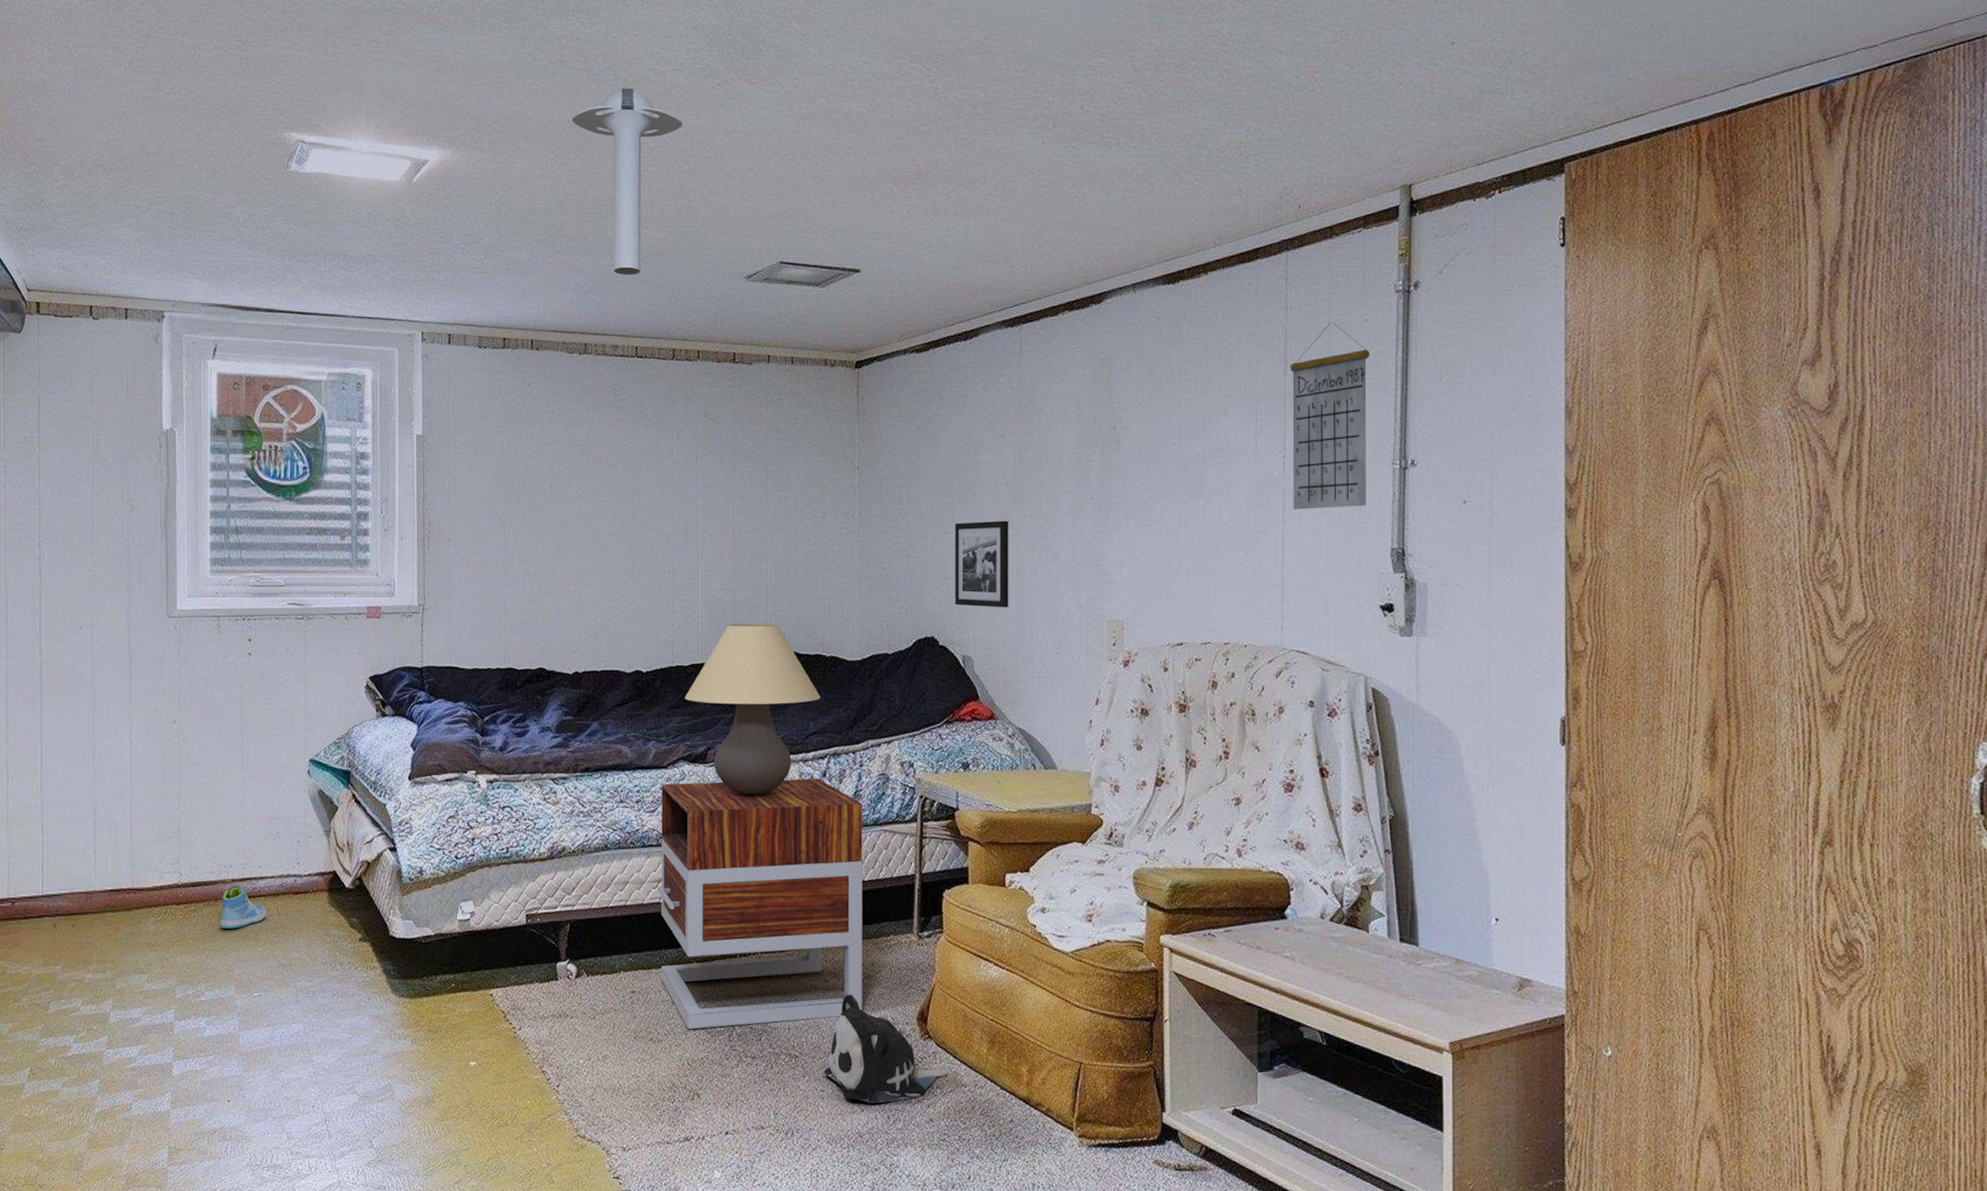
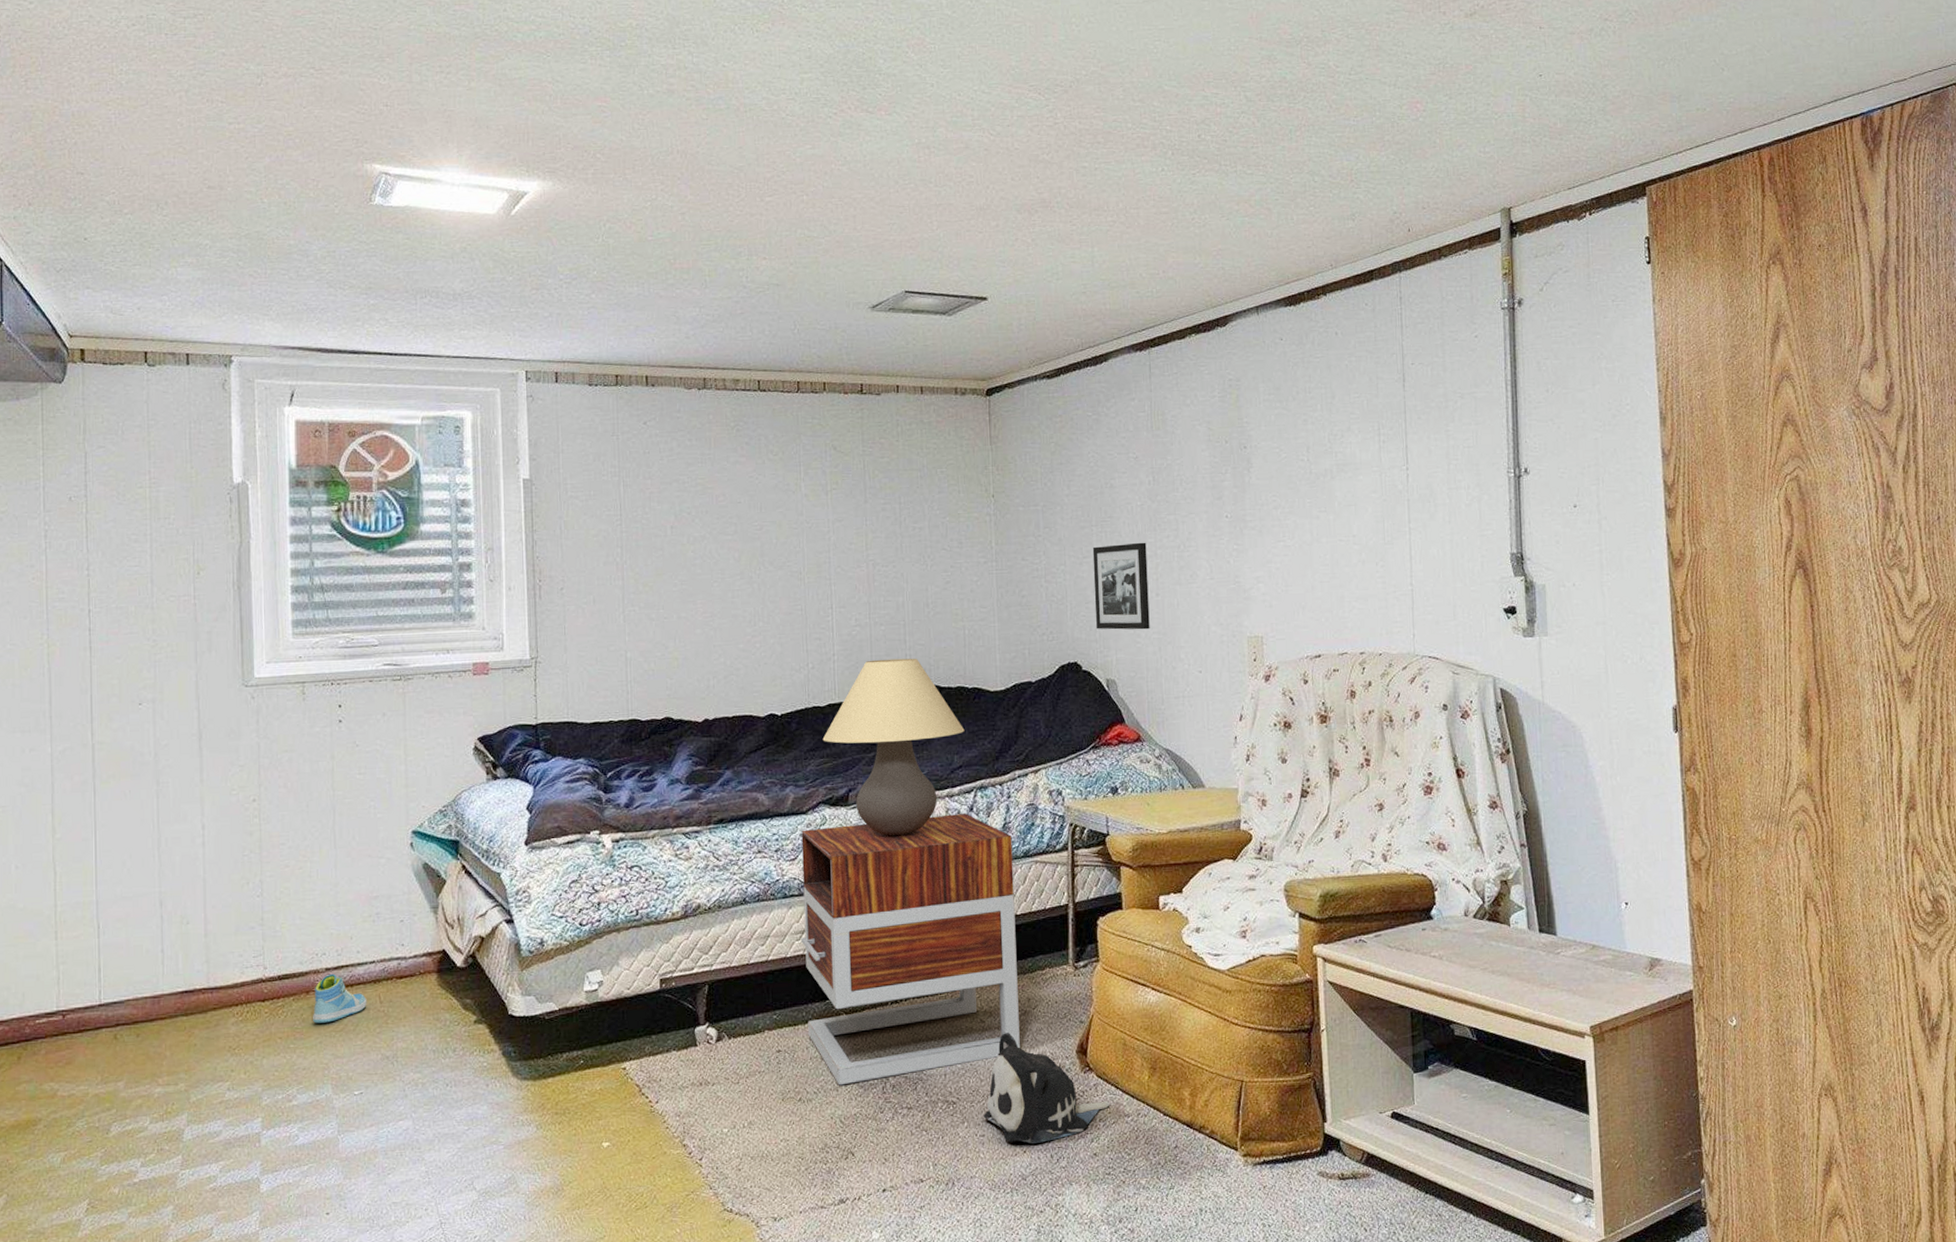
ceiling light: present [572,88,682,276] -> none [682,117,799,308]
calendar: present [1290,323,1370,509] -> none [1408,340,1486,520]

